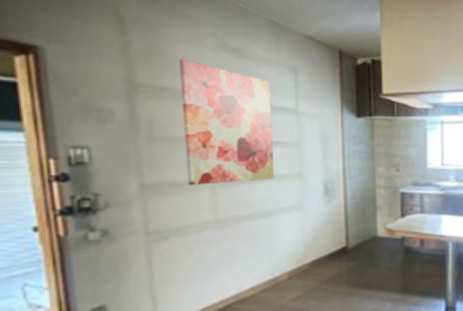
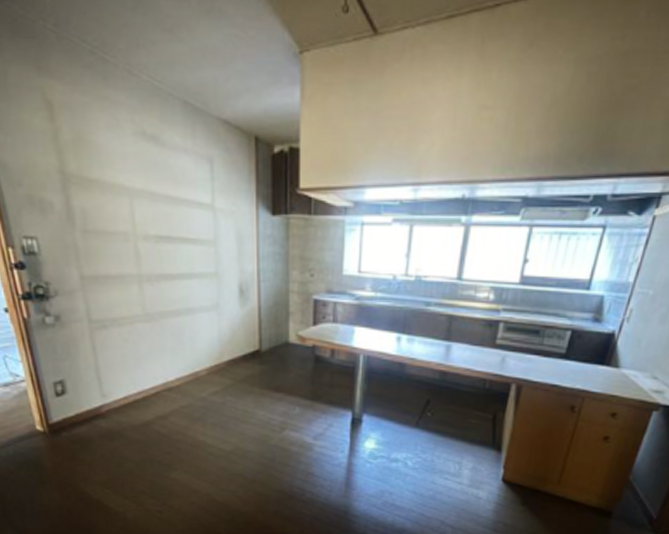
wall art: present [180,59,275,186] -> none [103,148,194,280]

